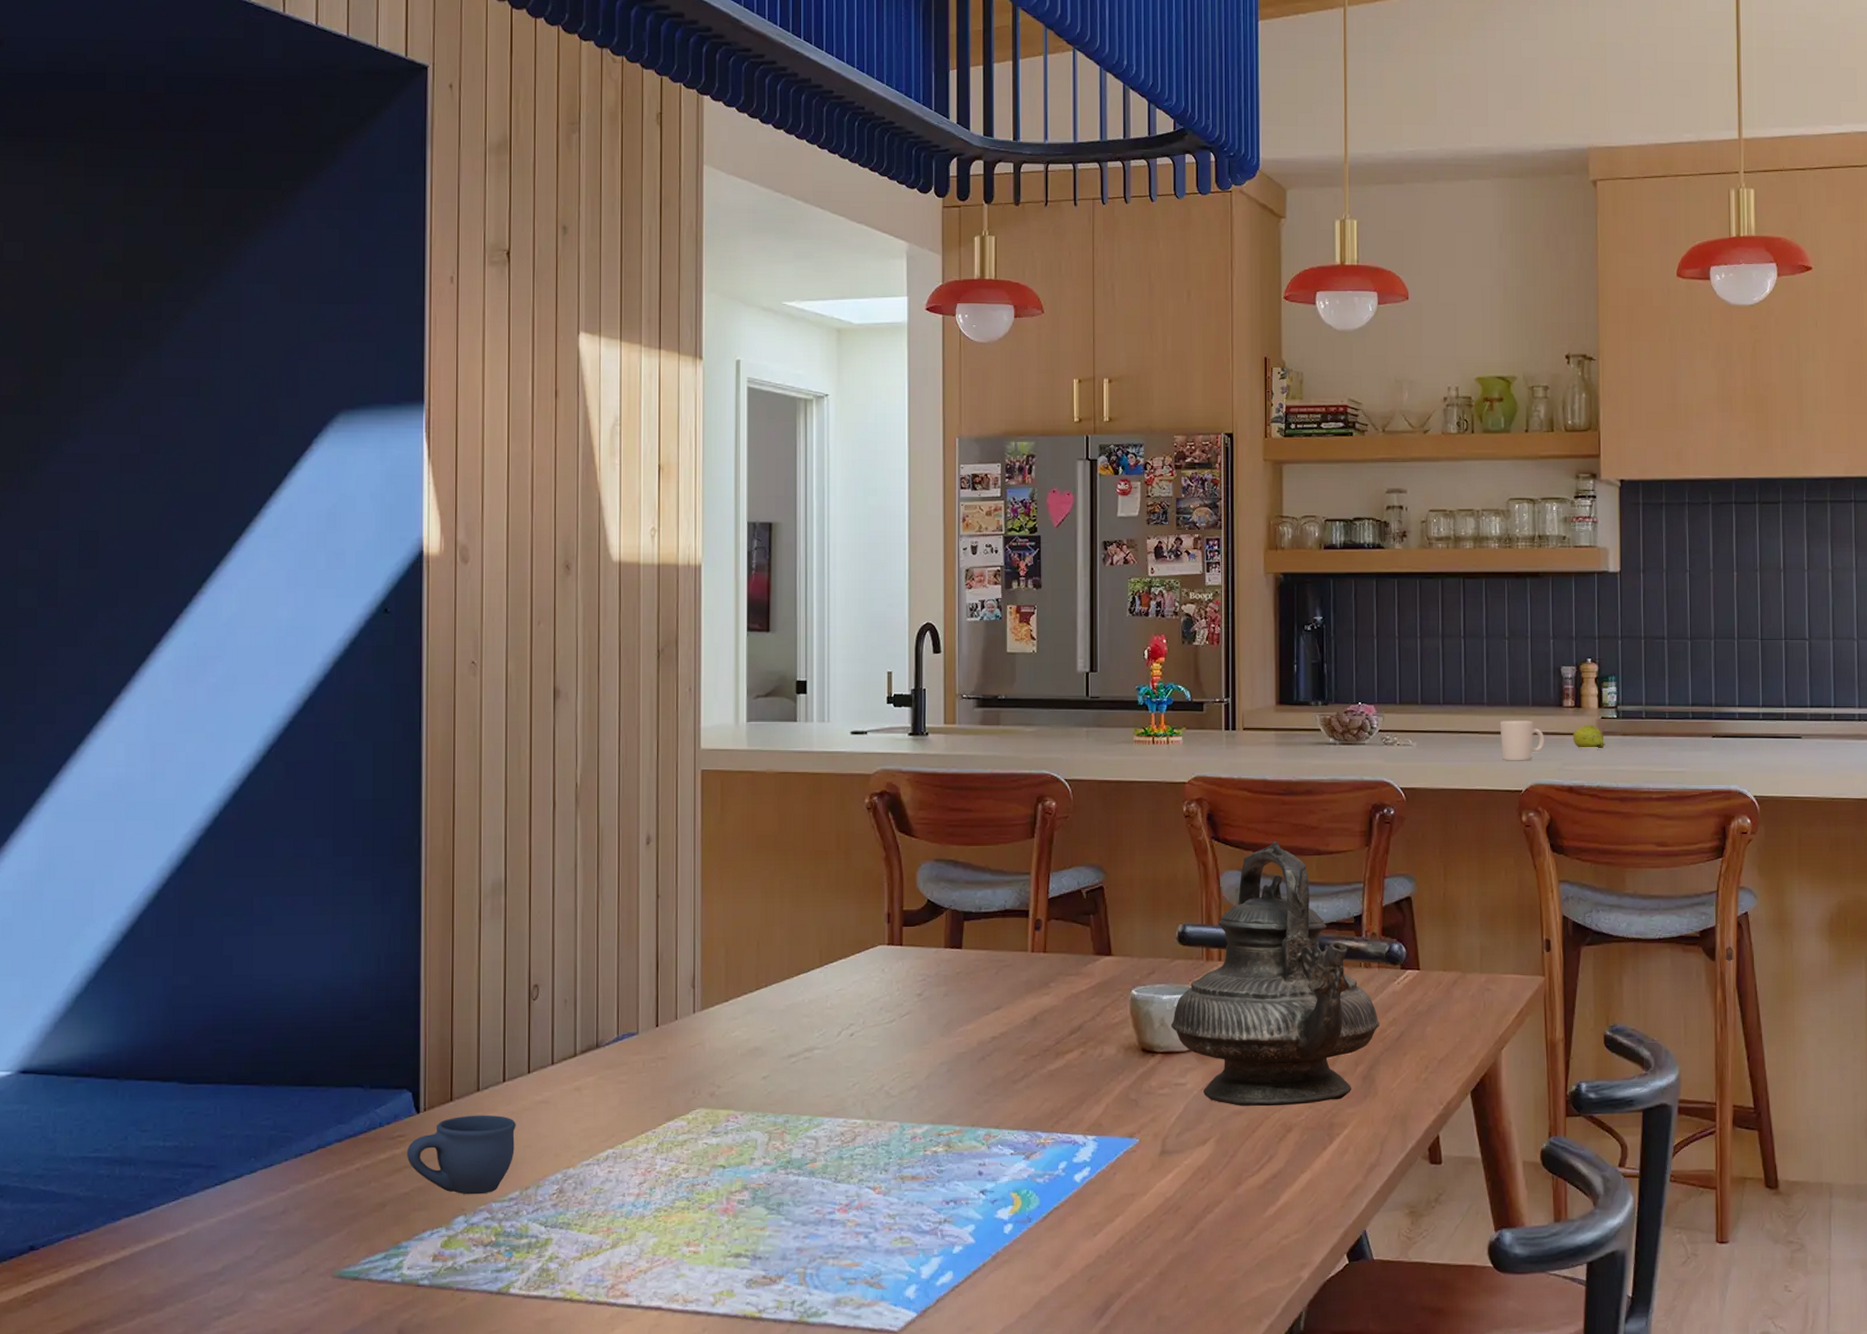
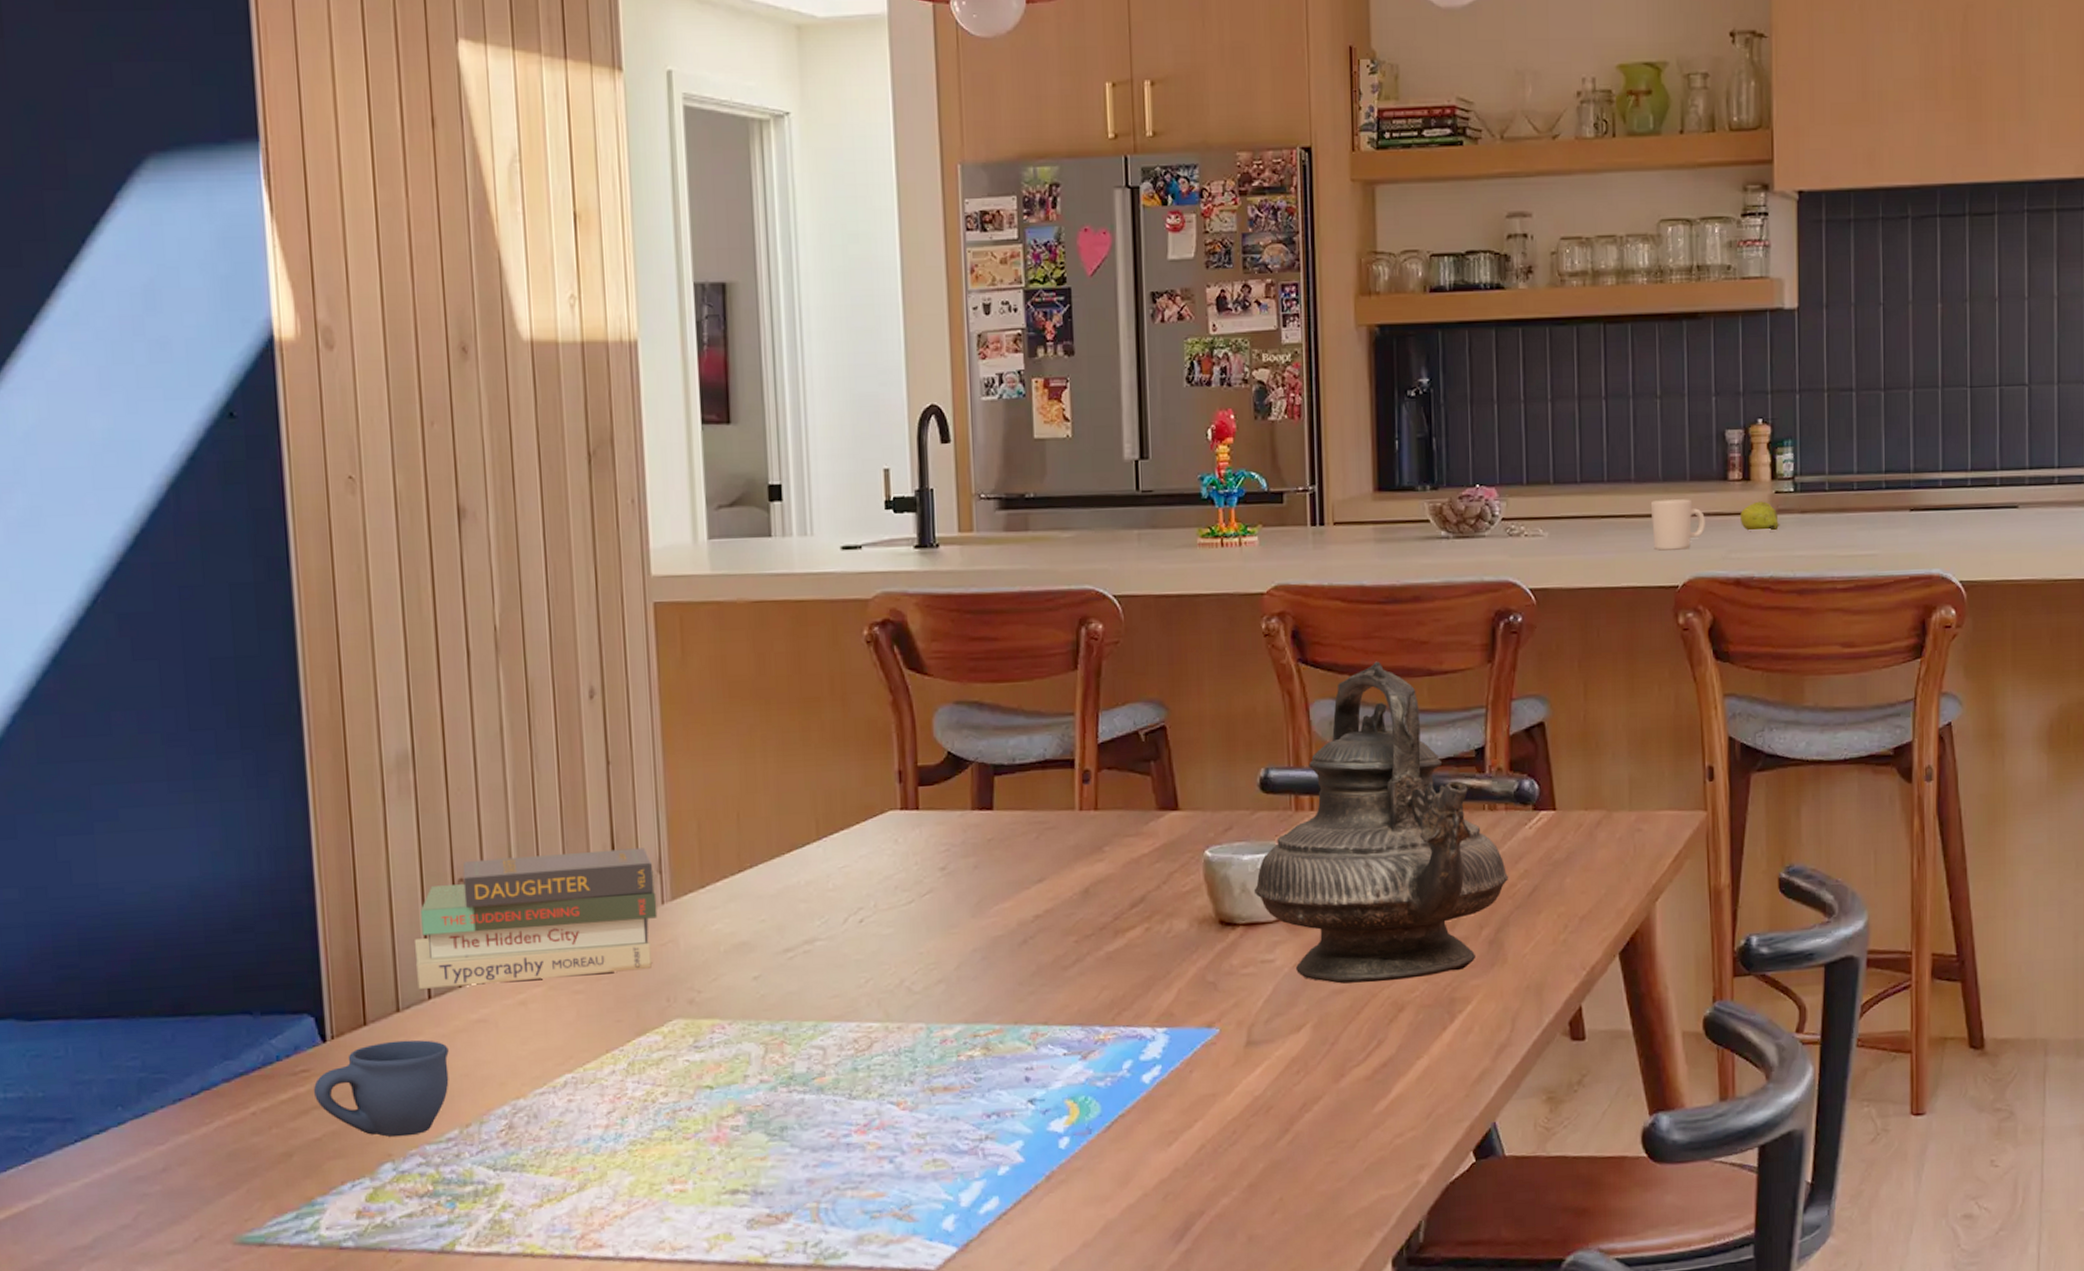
books: none [495,966,689,1075] -> present [414,847,658,990]

